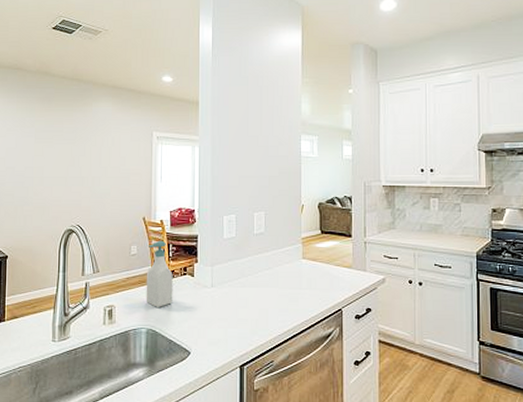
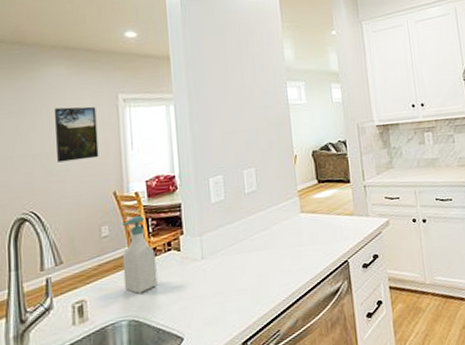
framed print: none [101,139,134,186] -> present [55,106,99,163]

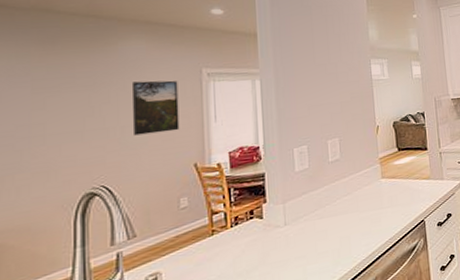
soap bottle: present [121,215,158,294] -> none [202,185,239,263]

